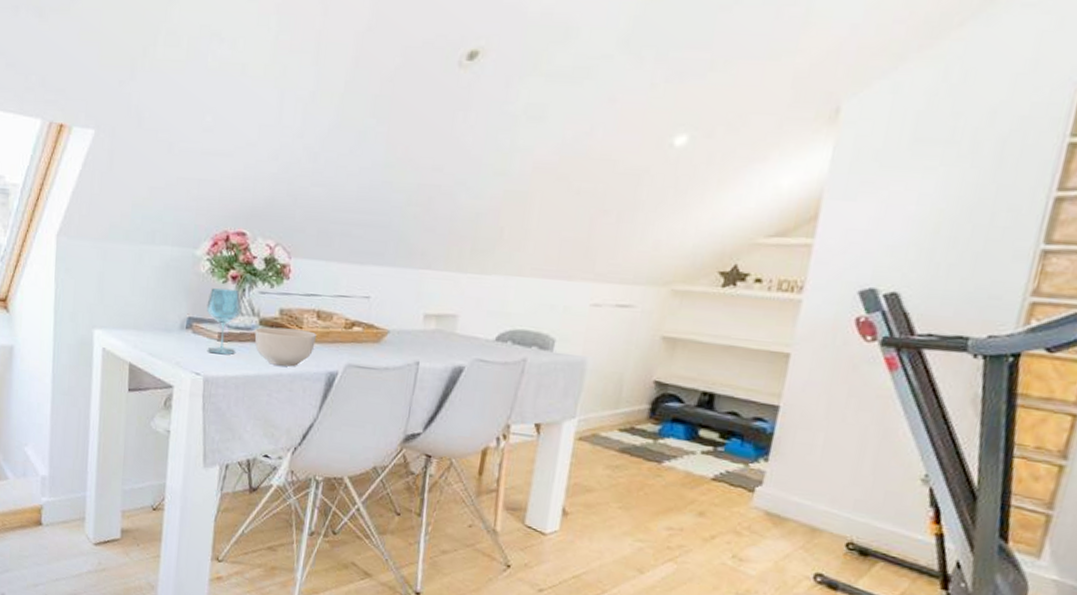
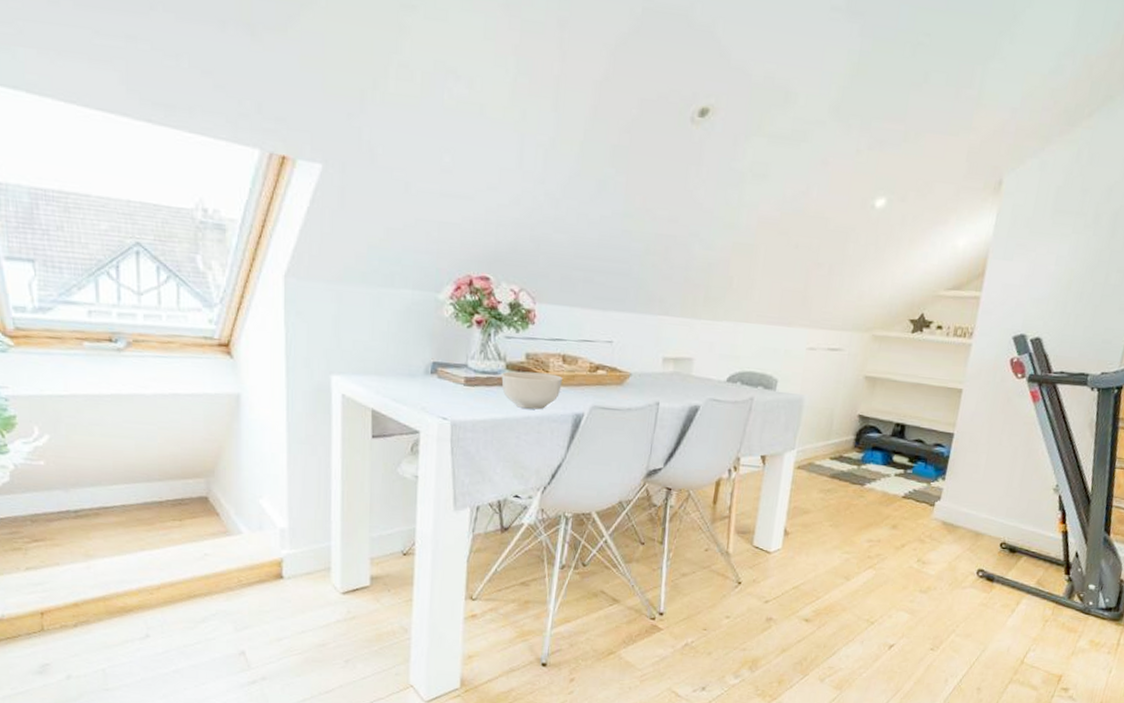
wine glass: present [206,288,242,355] -> none [451,332,488,399]

